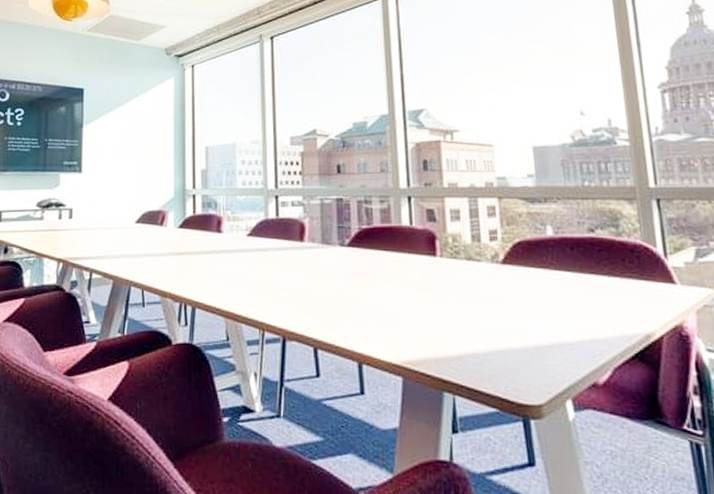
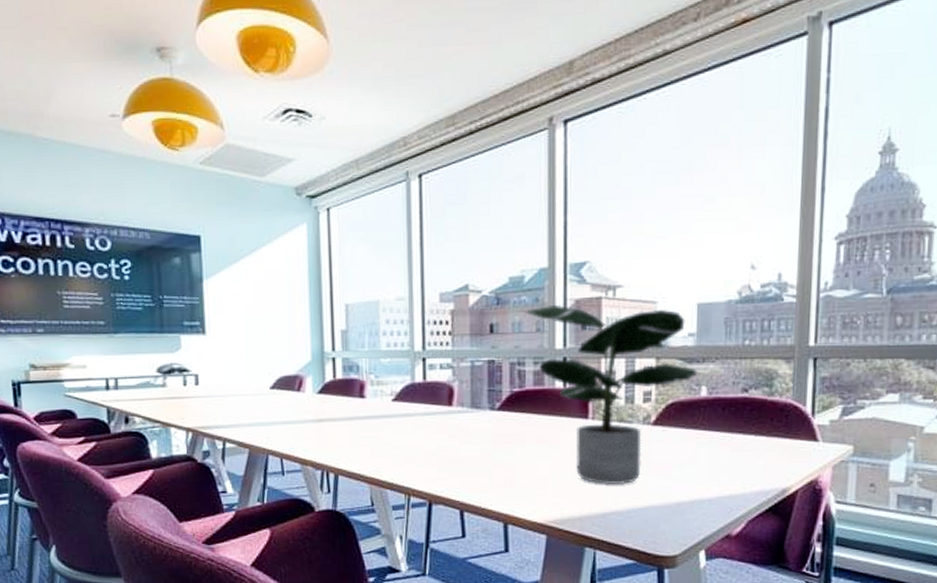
potted plant: none [368,147,540,326] -> present [524,304,697,485]

